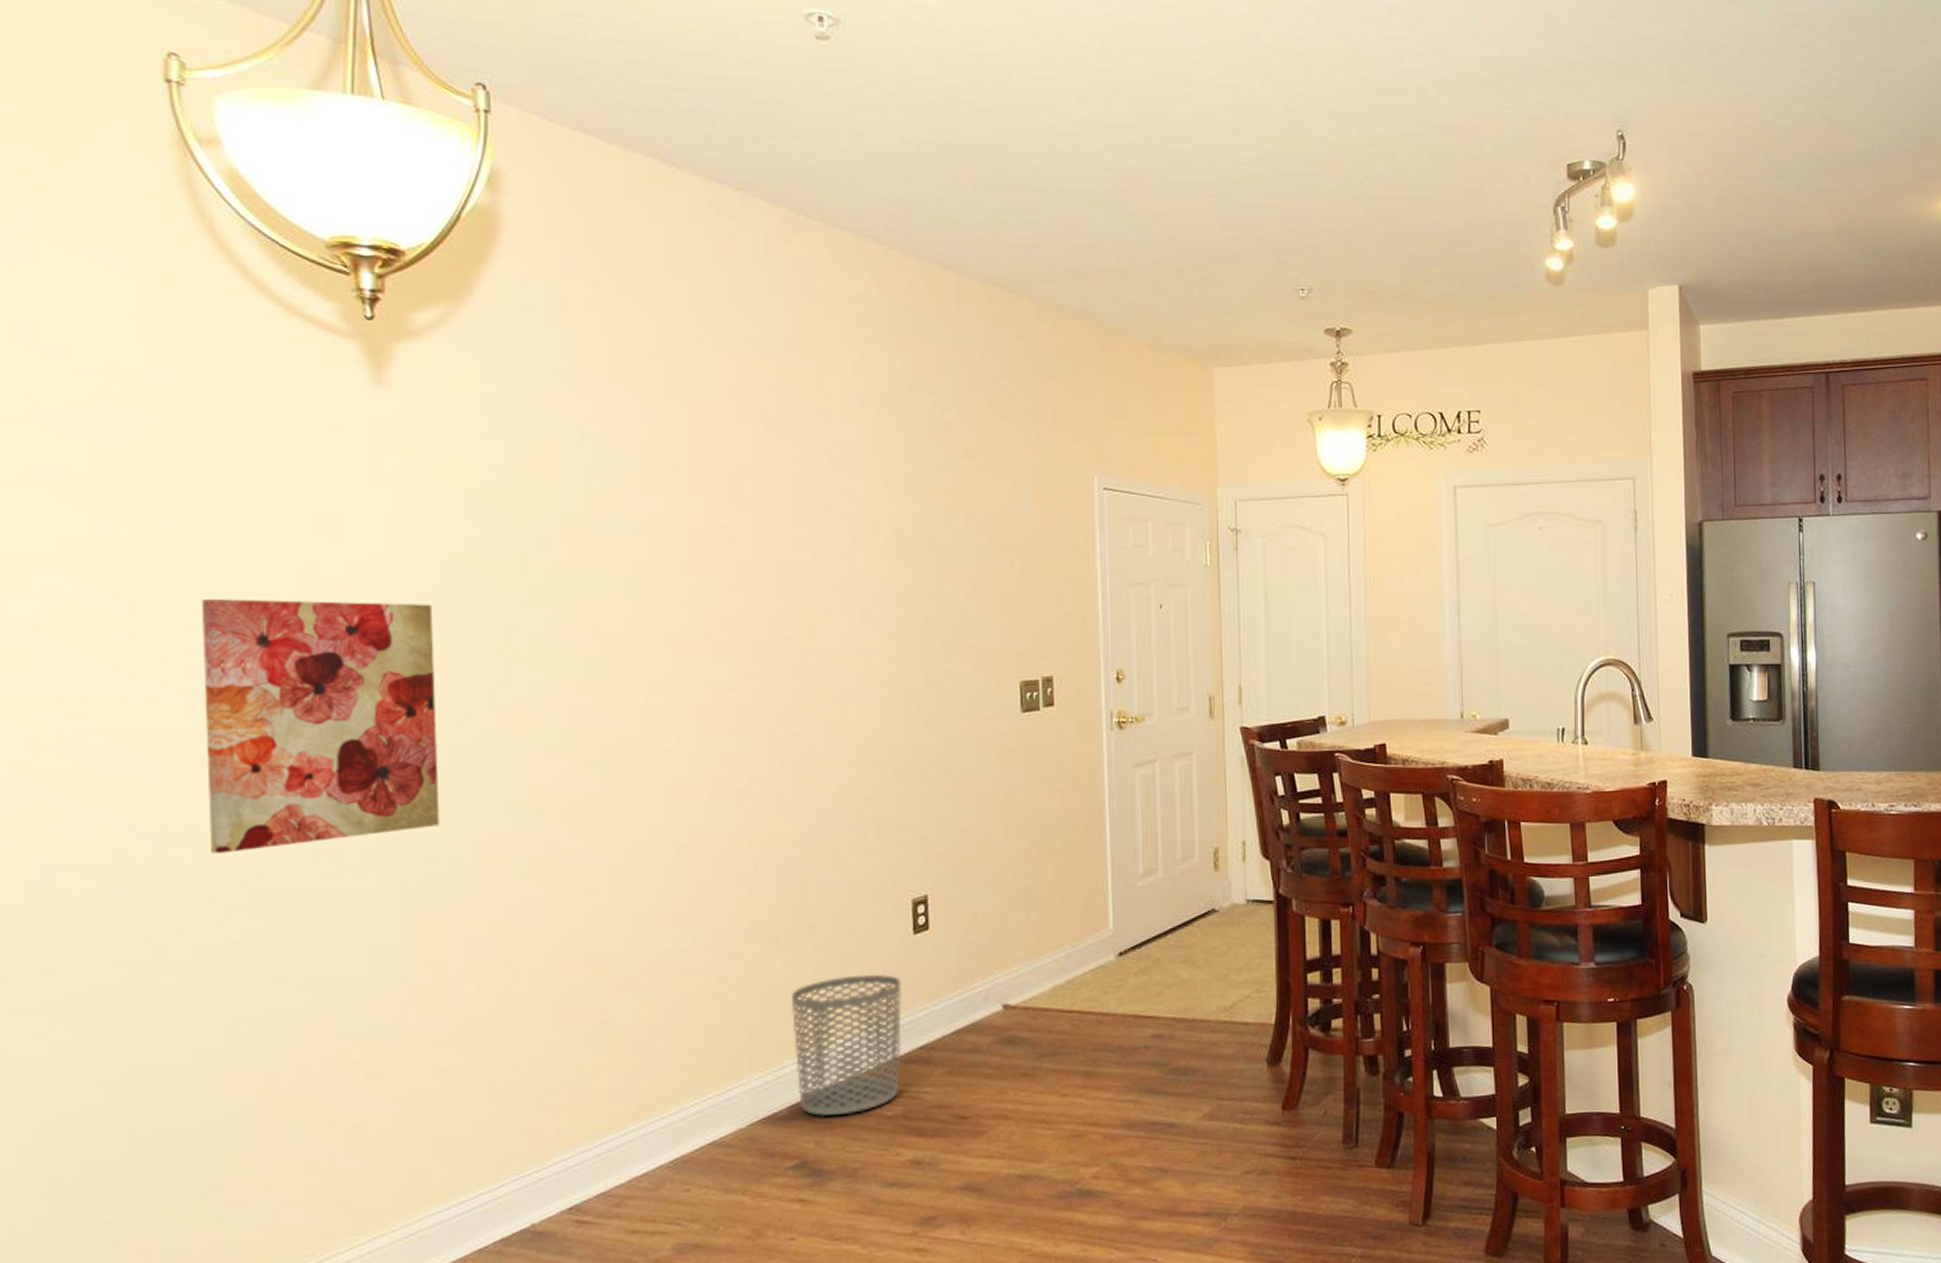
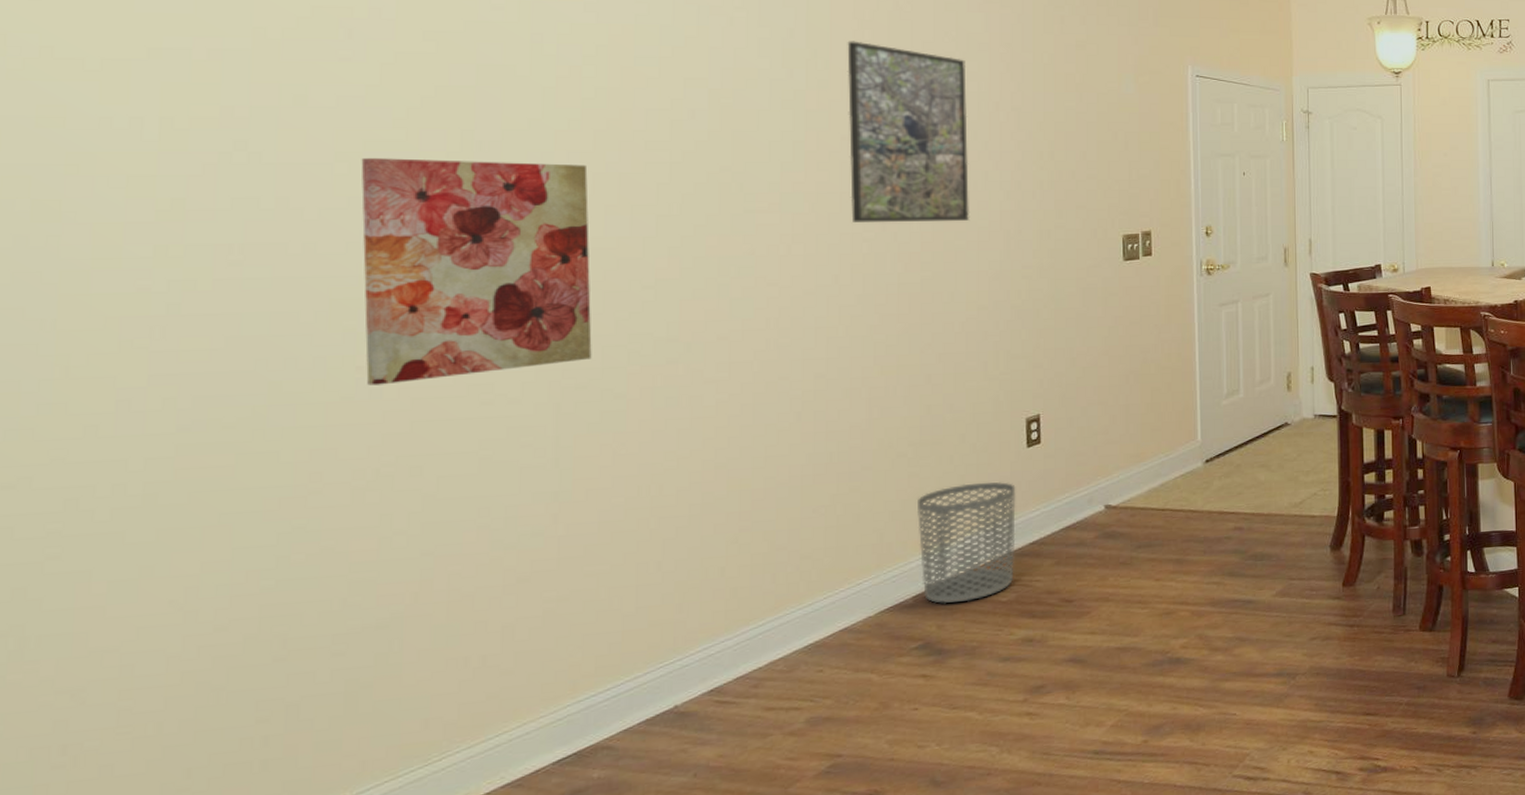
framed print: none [709,455,847,668] -> present [847,41,970,222]

